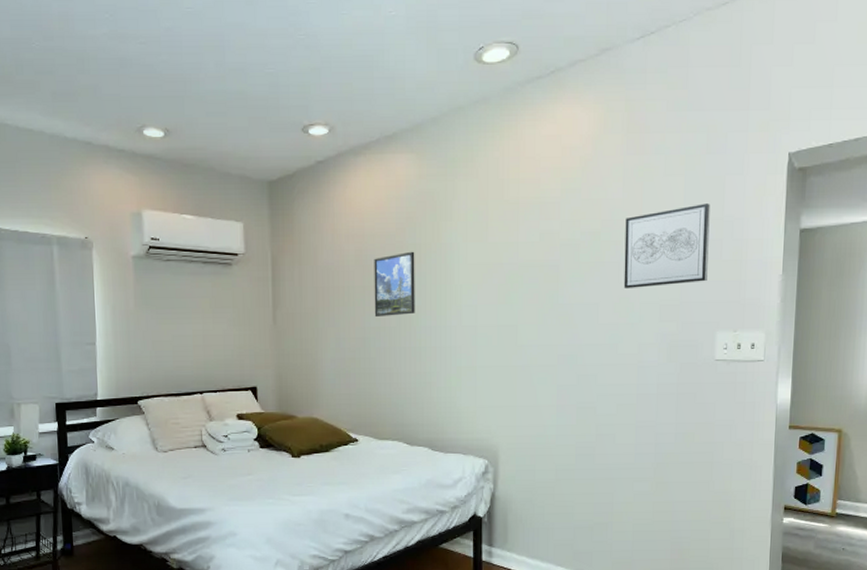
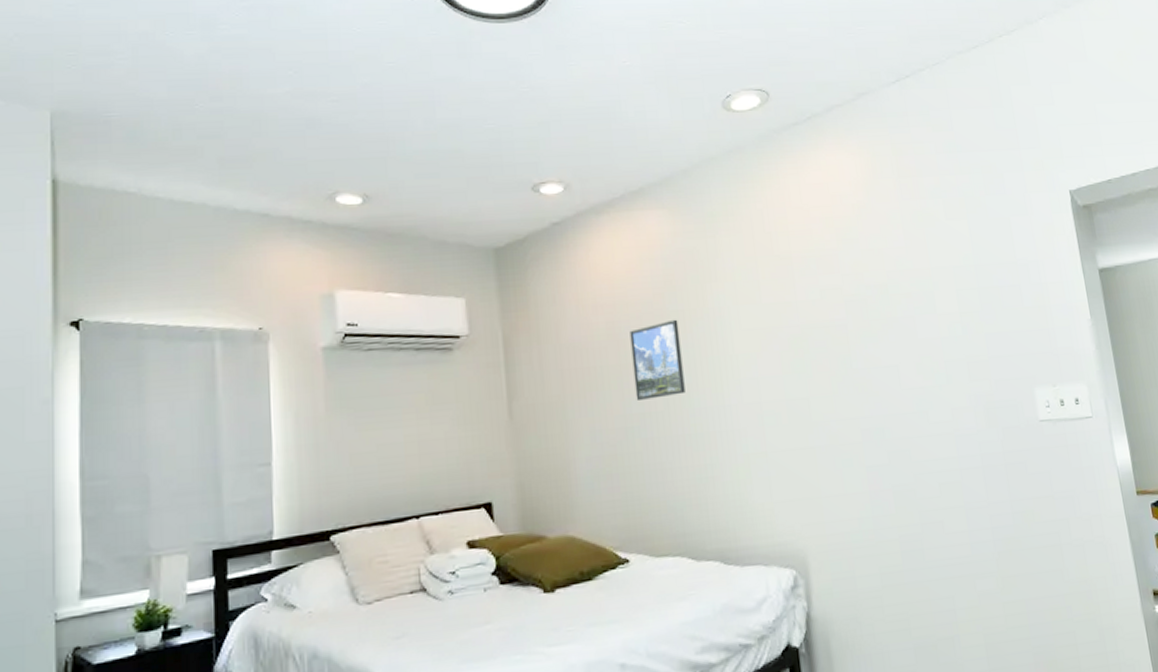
wall art: present [623,204,710,288] -> none [912,247,1013,346]

